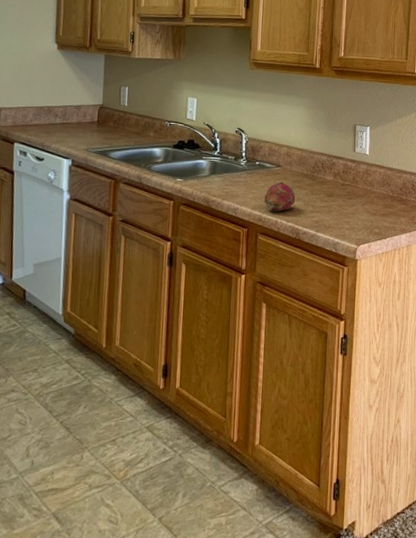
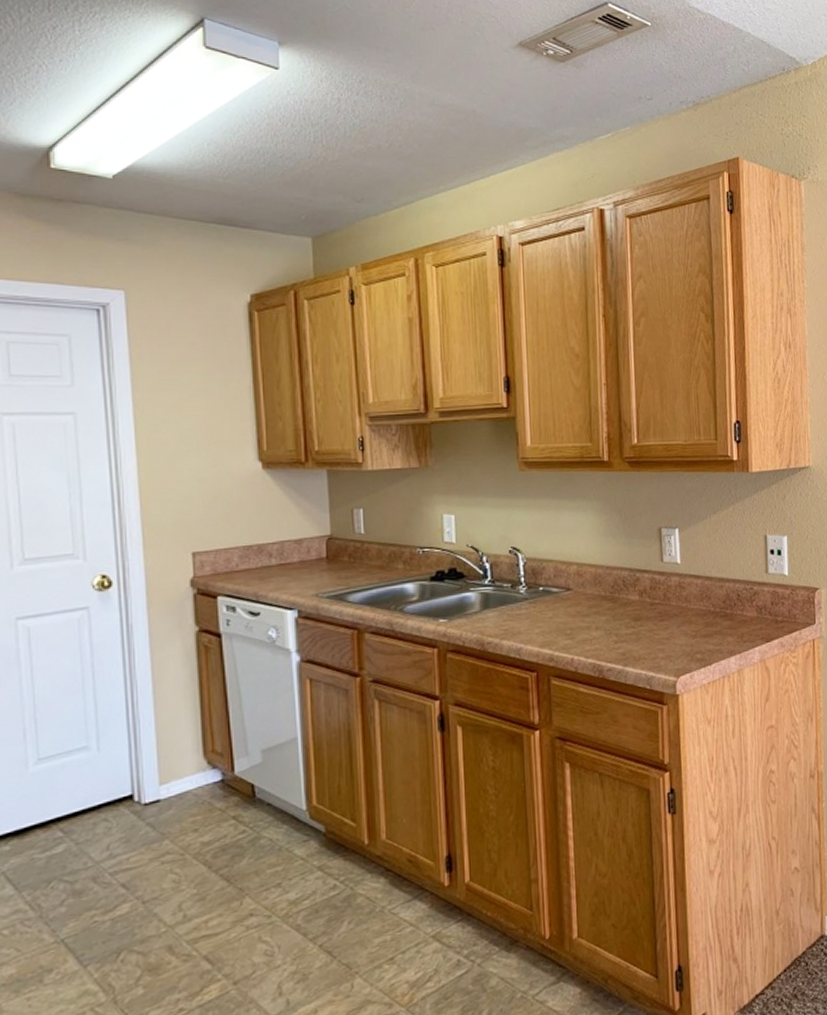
fruit: present [263,181,296,212] -> none [553,608,595,648]

